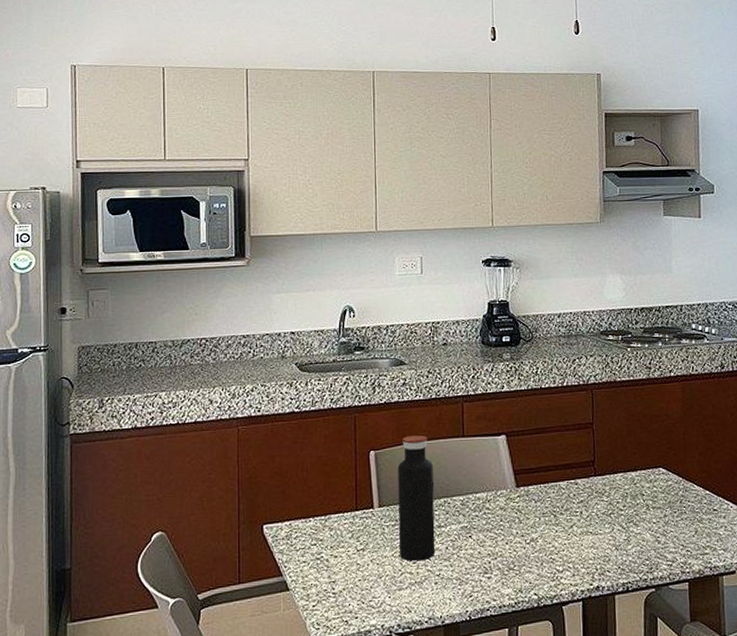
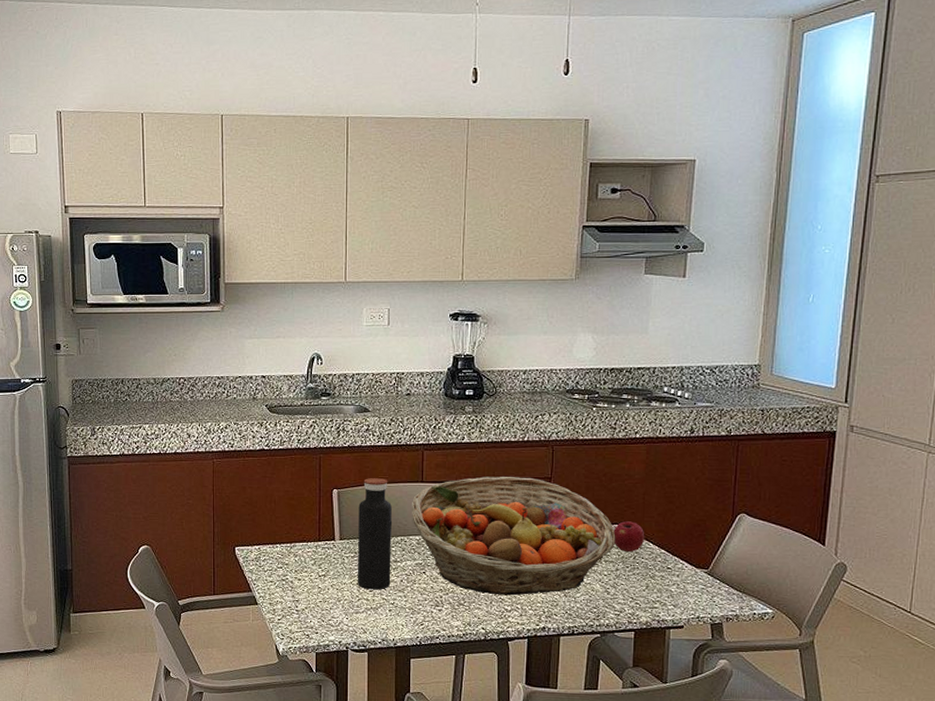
fruit basket: none [454,424,662,555] -> present [412,476,616,596]
apple: none [658,463,689,497] -> present [613,521,645,553]

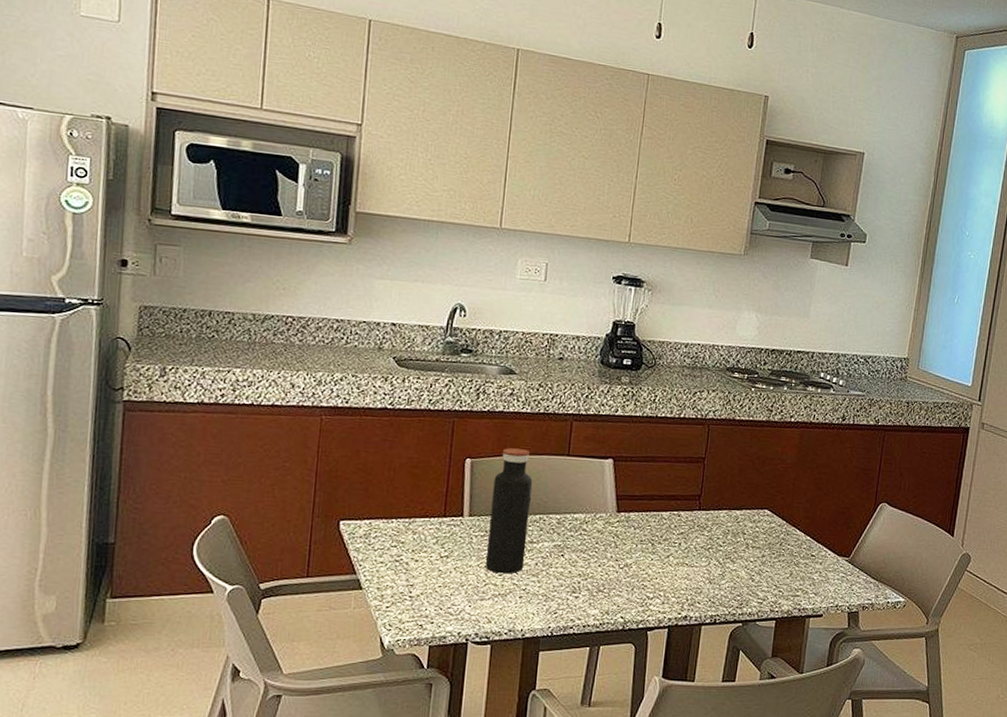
fruit basket: present [412,476,616,596] -> none [553,453,765,582]
apple: present [613,521,645,553] -> none [762,506,793,539]

